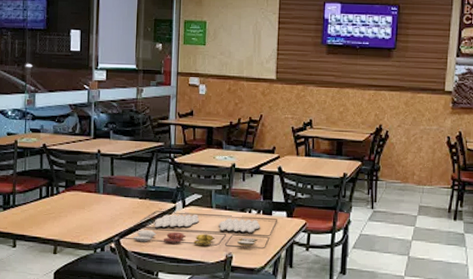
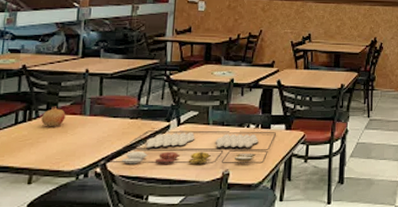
fruit: none [62,183,82,202] -> present [41,106,66,126]

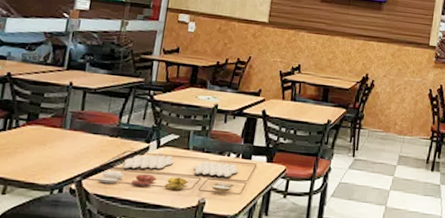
fruit: present [41,106,66,126] -> none [21,116,46,138]

